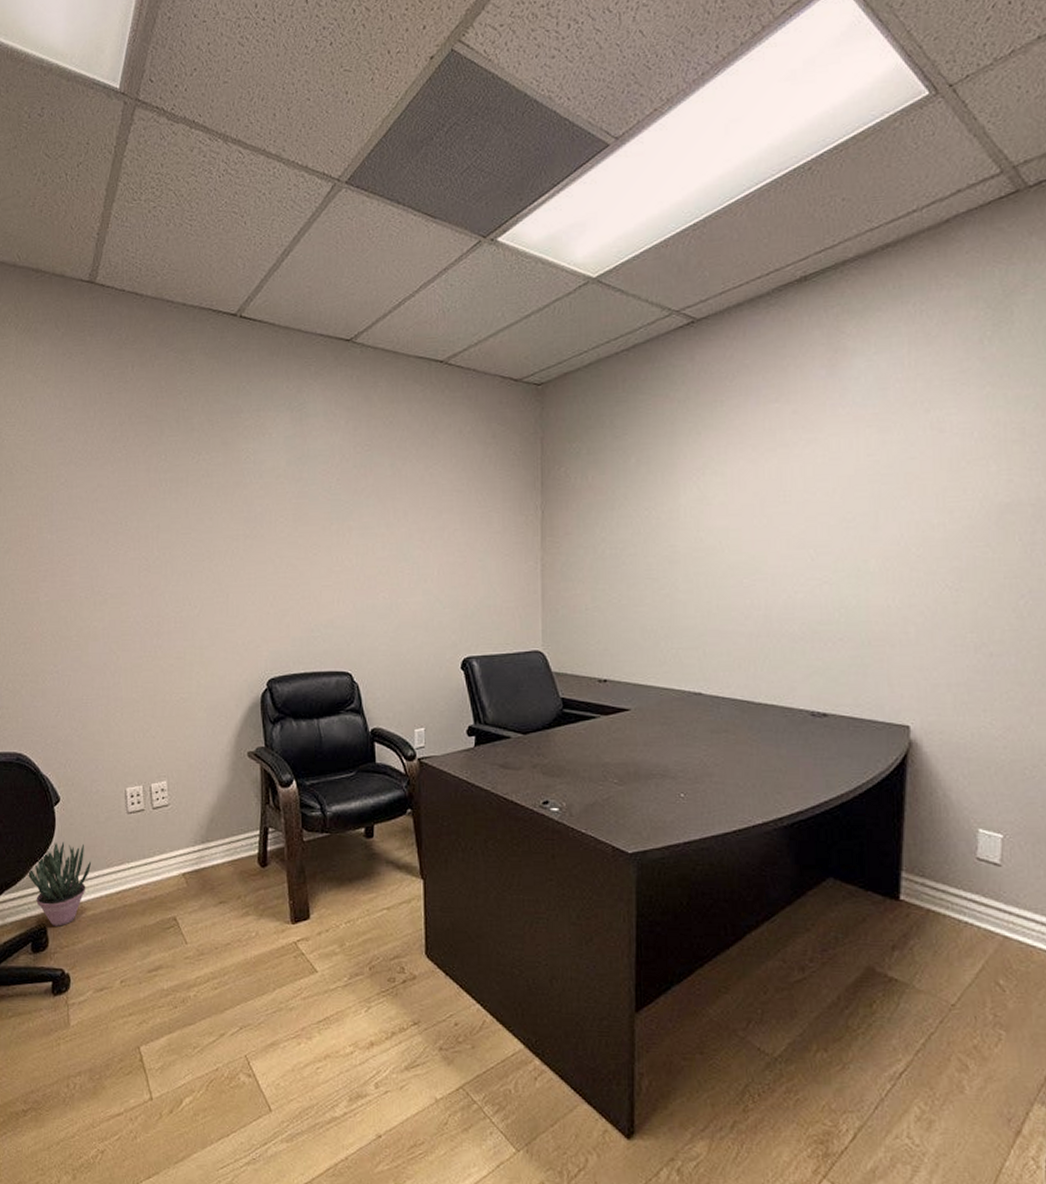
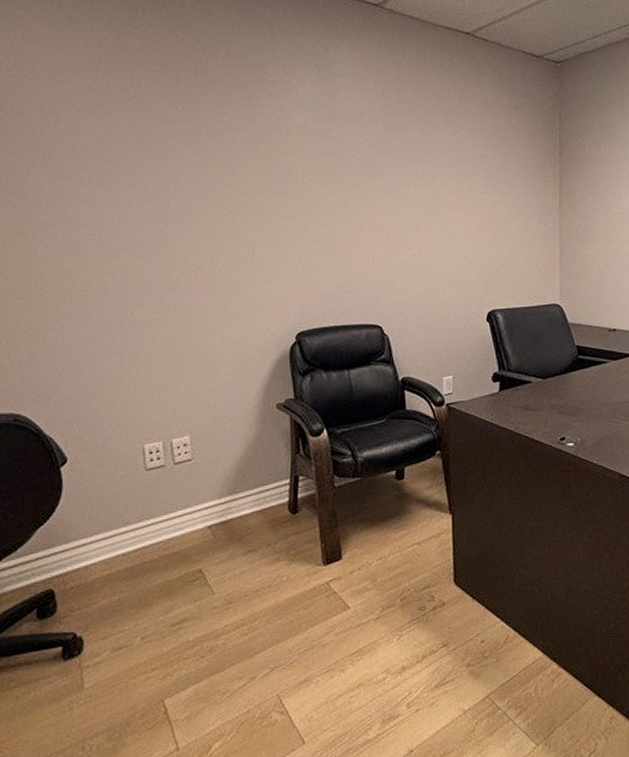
potted plant: present [27,842,92,927] -> none [29,503,106,590]

